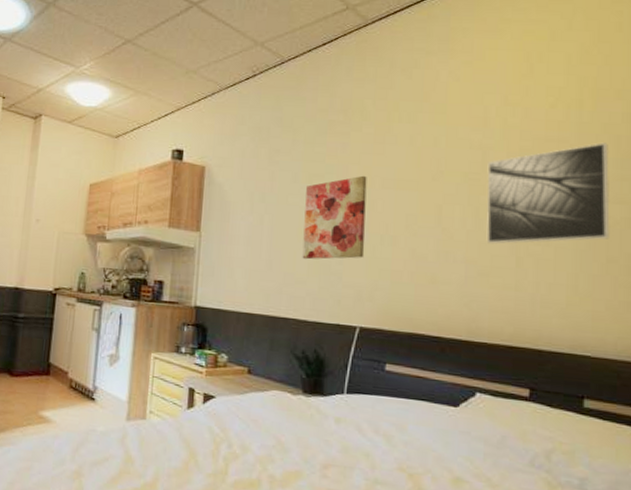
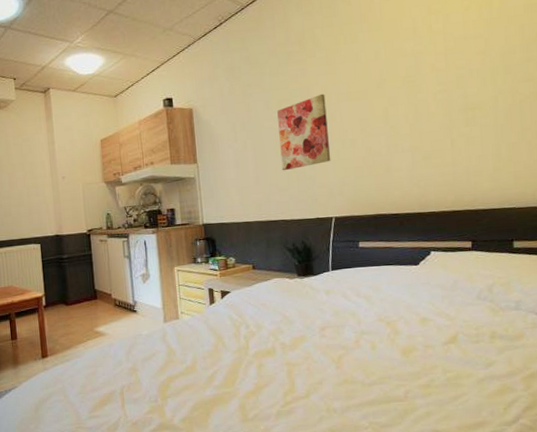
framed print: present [486,142,610,244] -> none [420,32,522,132]

